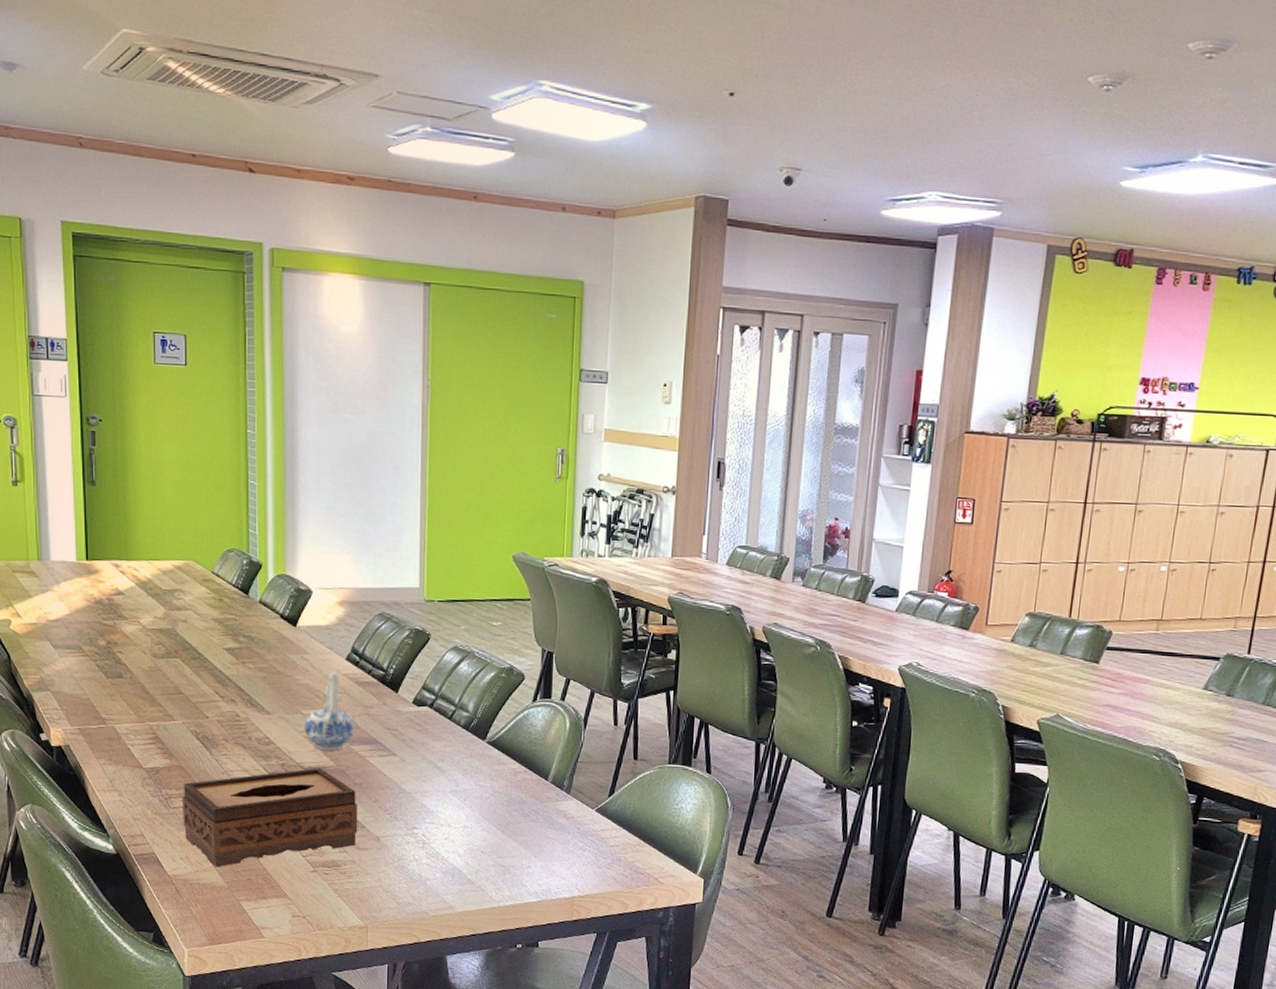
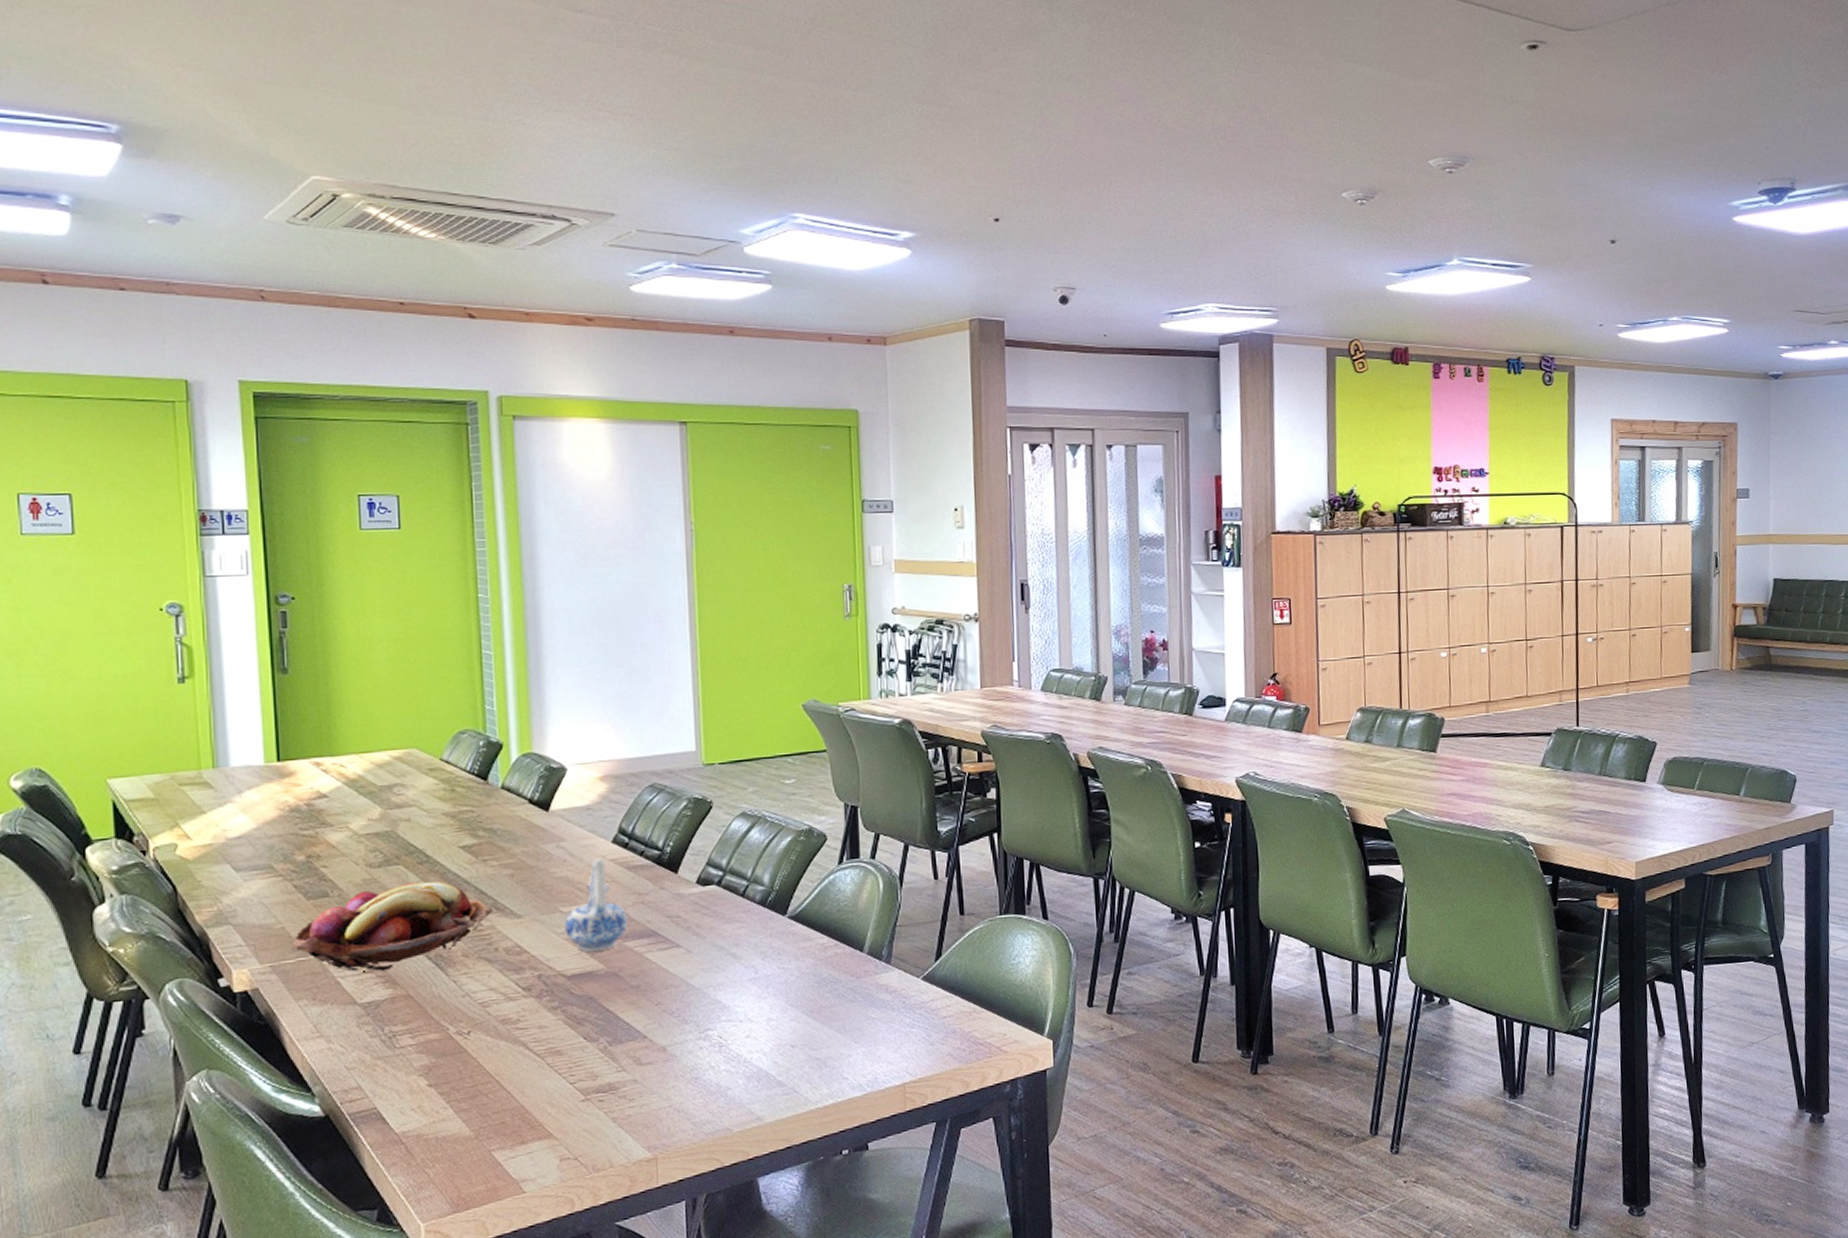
fruit basket: none [95,673,249,744] -> present [292,882,493,972]
tissue box: present [183,767,358,867] -> none [412,973,638,1114]

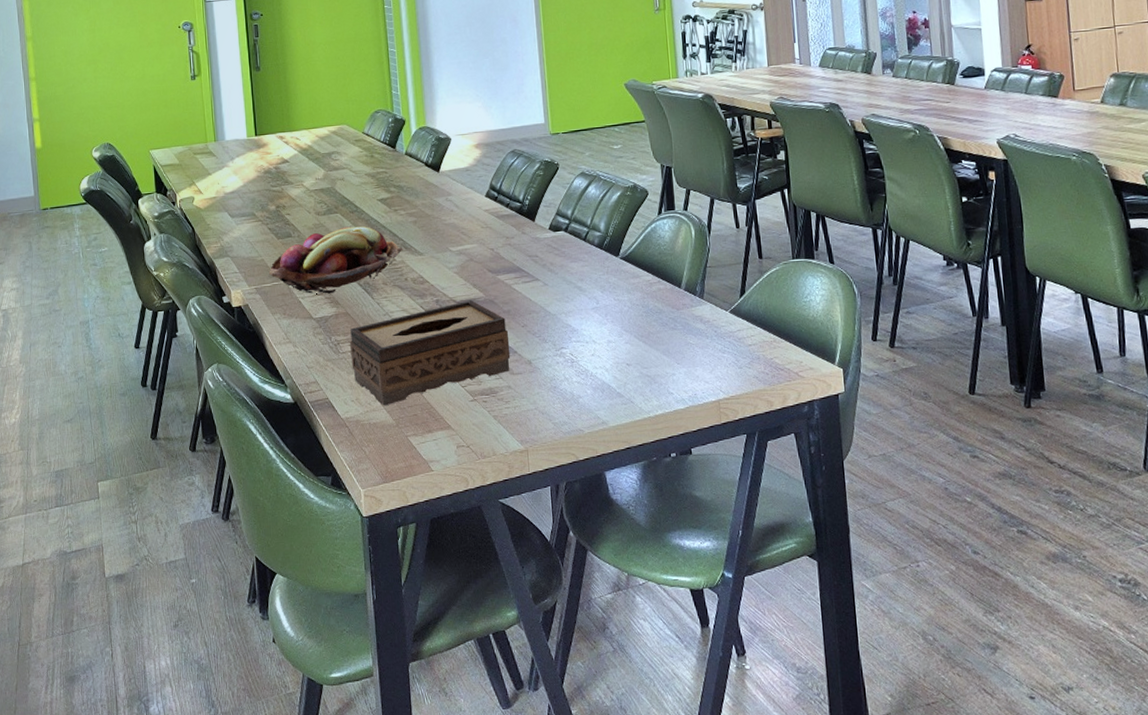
tissue box: none [412,973,638,1114] -> present [350,300,511,406]
ceramic pitcher: present [565,858,627,952] -> none [454,209,499,283]

